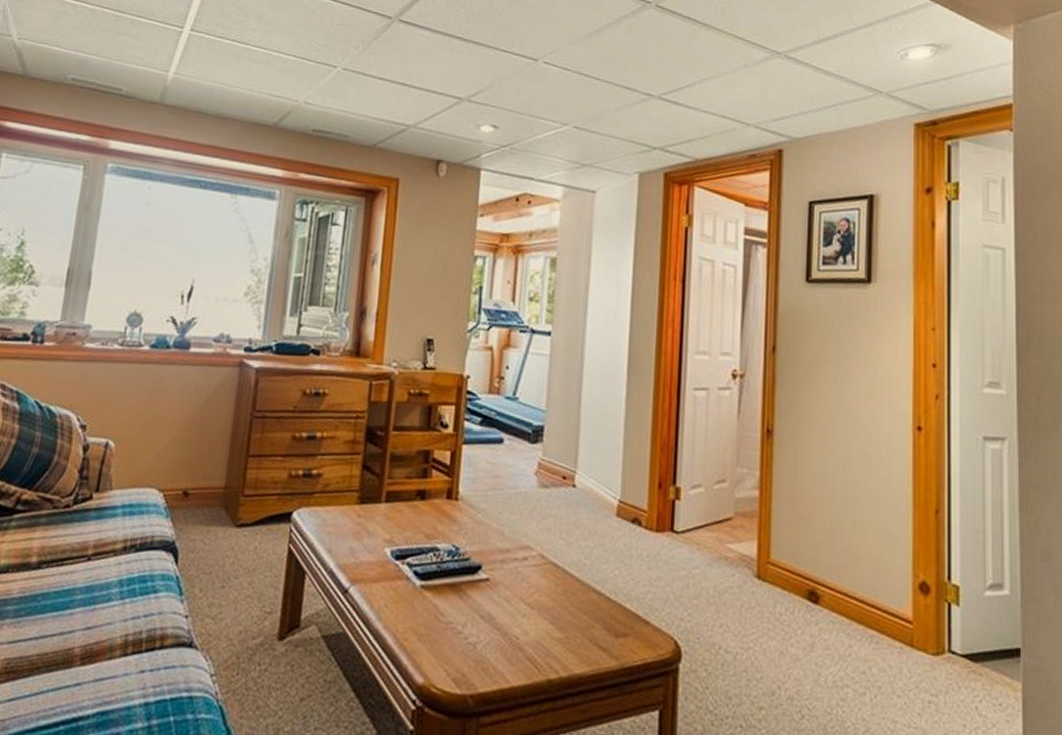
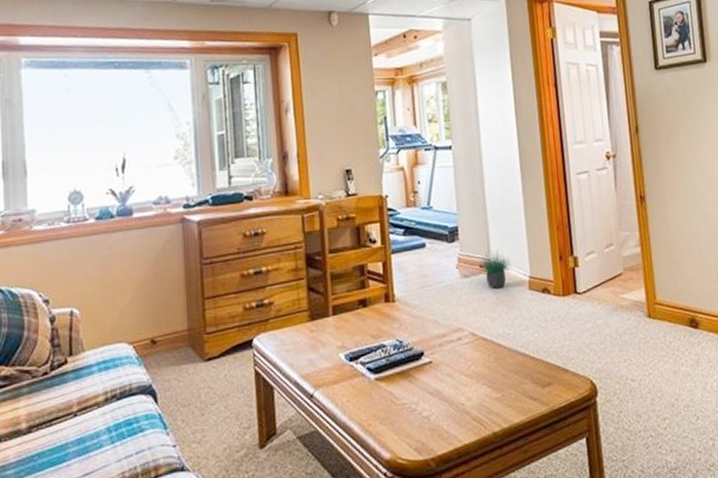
potted plant: none [558,457,601,508] -> present [477,248,512,289]

